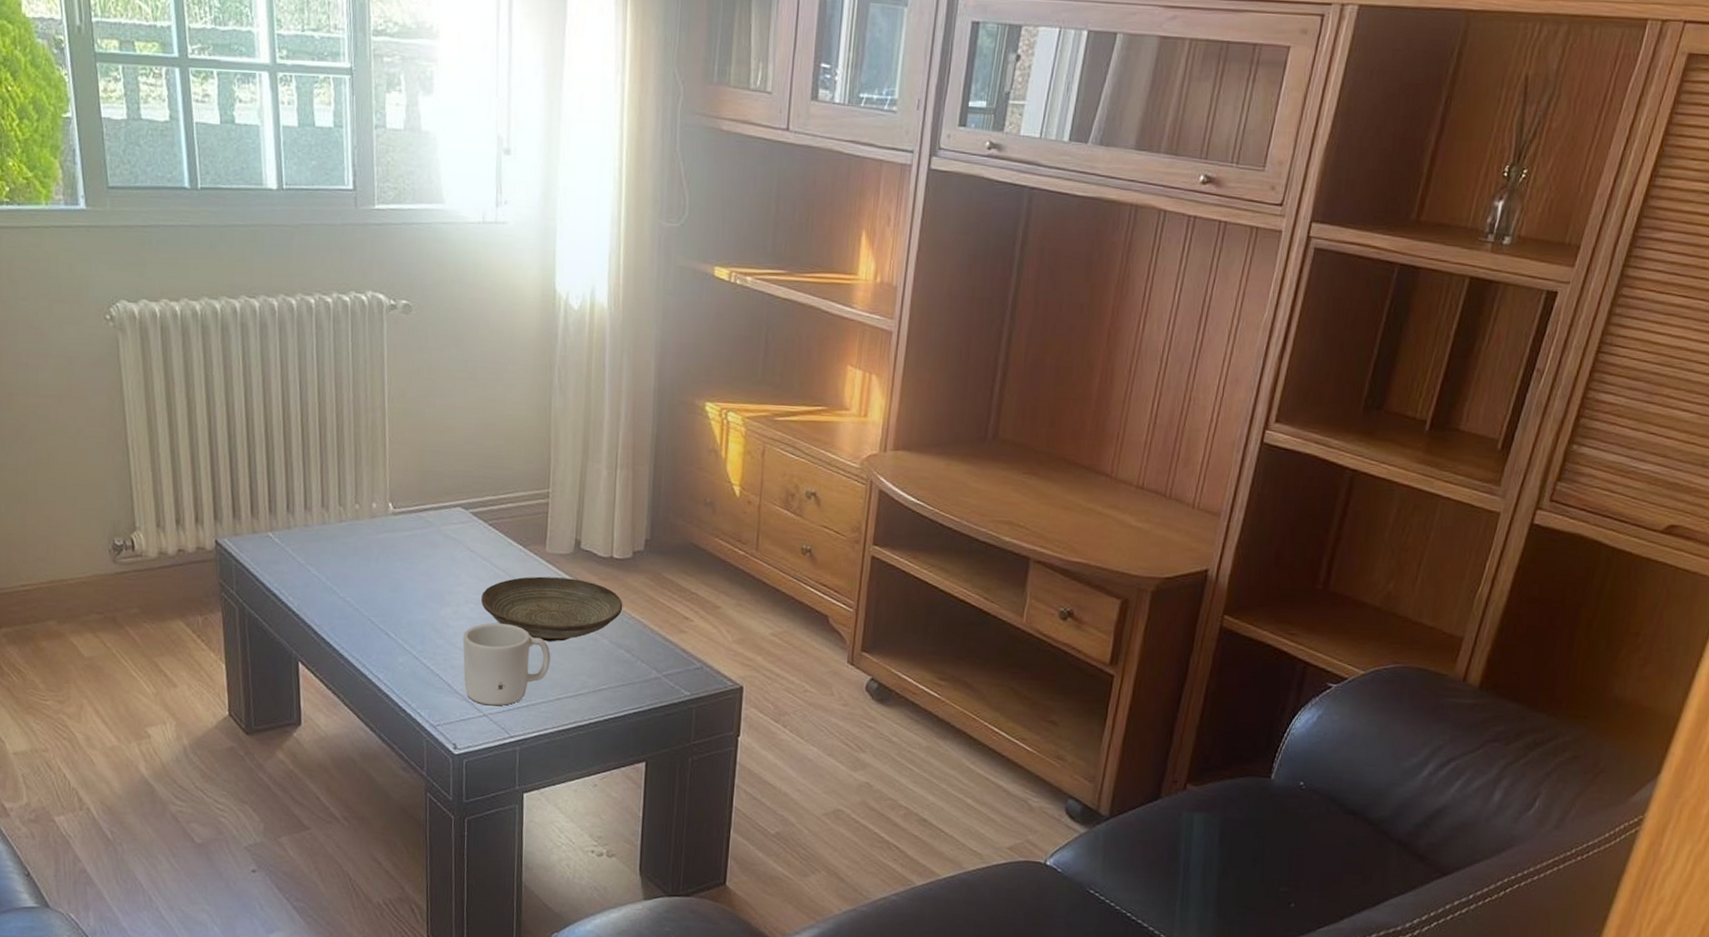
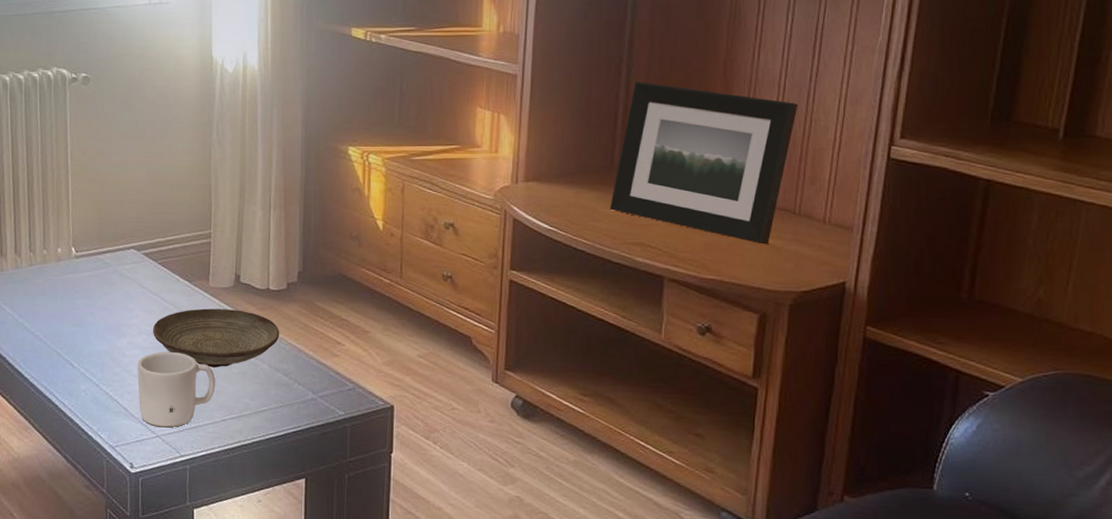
picture frame: none [980,346,1179,528] -> present [610,81,799,245]

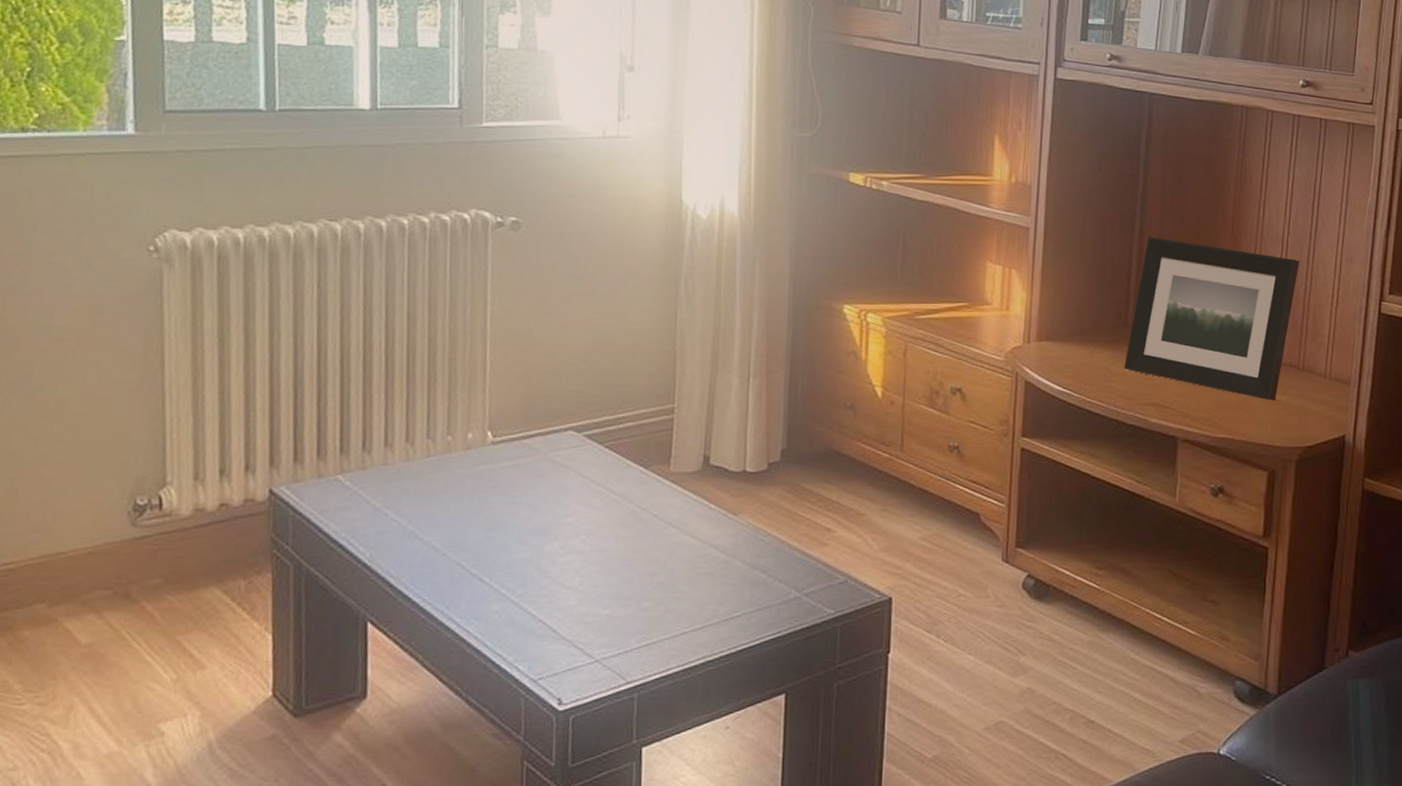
mug: present [137,352,216,428] -> none [571,554,676,650]
decorative bowl: present [153,308,280,368] -> none [595,498,758,570]

